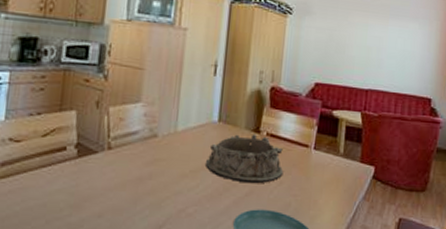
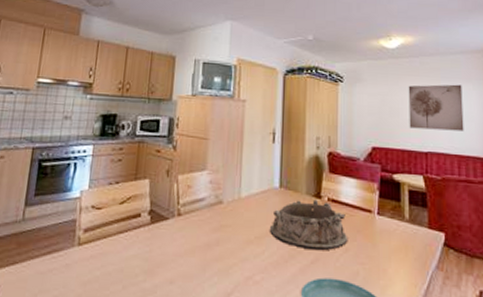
wall art: none [353,21,409,70] -> present [408,84,464,131]

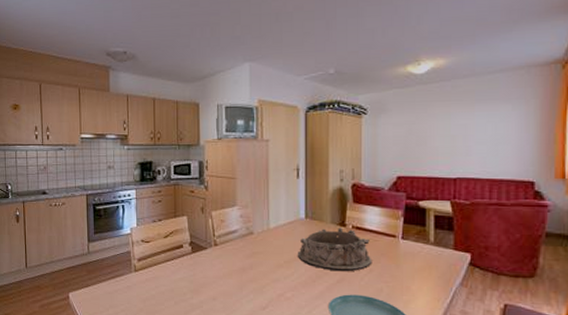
wall art: present [408,84,464,131] -> none [437,106,499,156]

